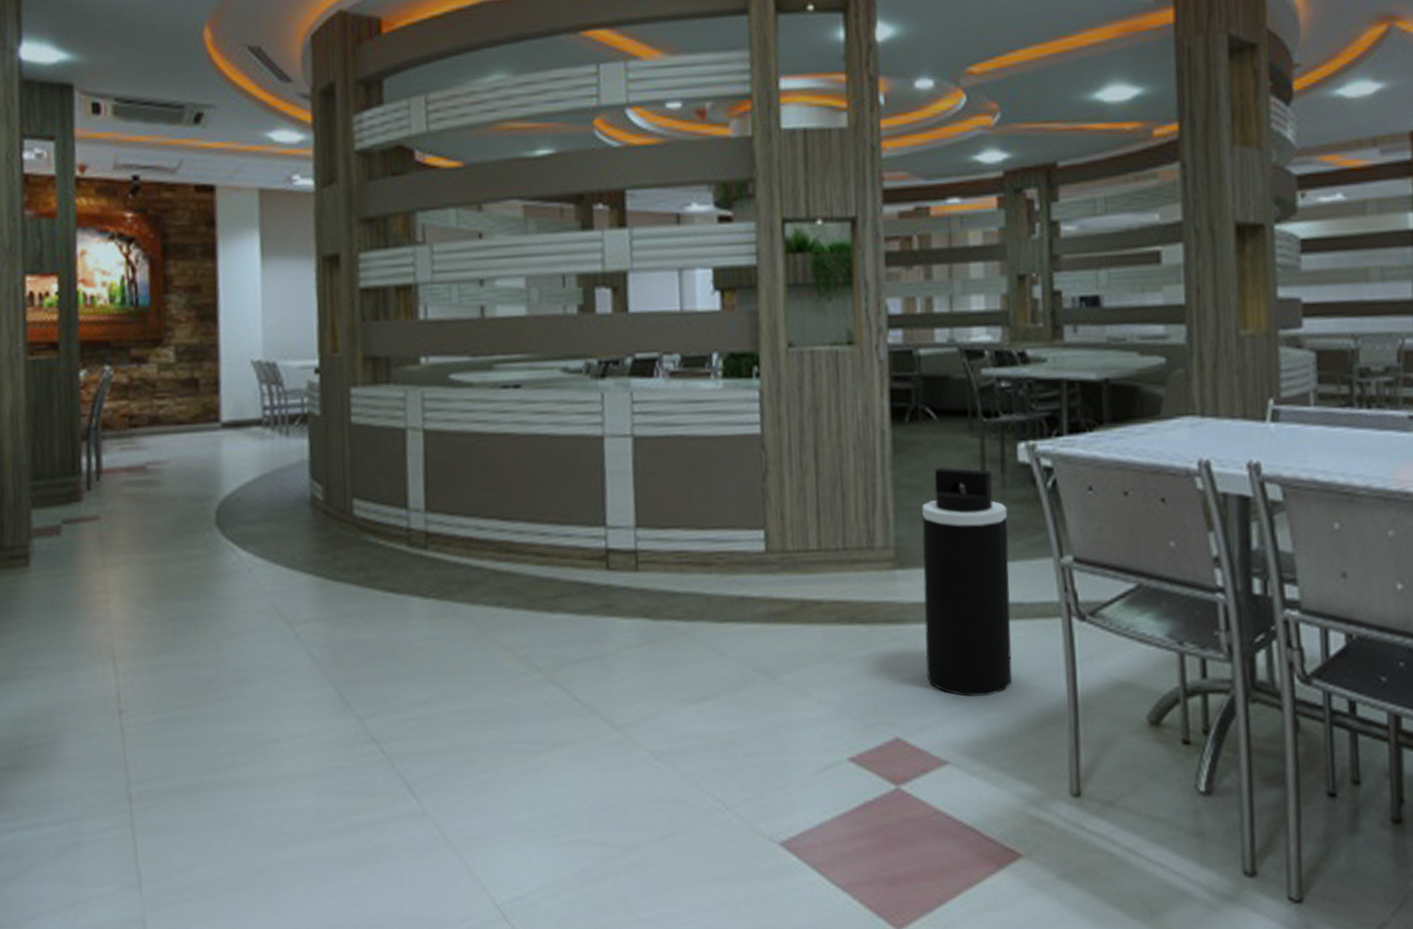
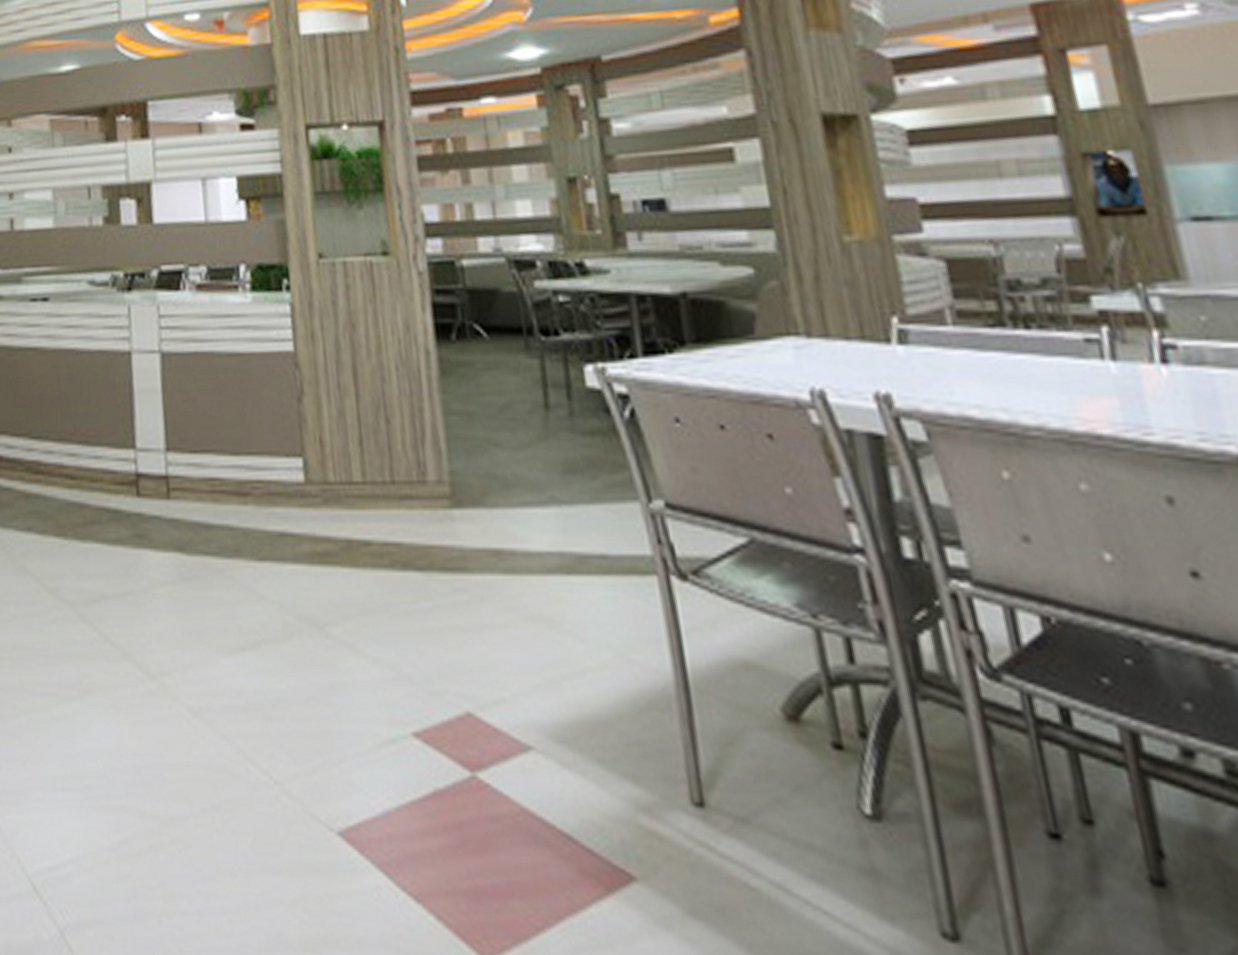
trash can: present [921,467,1013,697] -> none [477,392,603,667]

